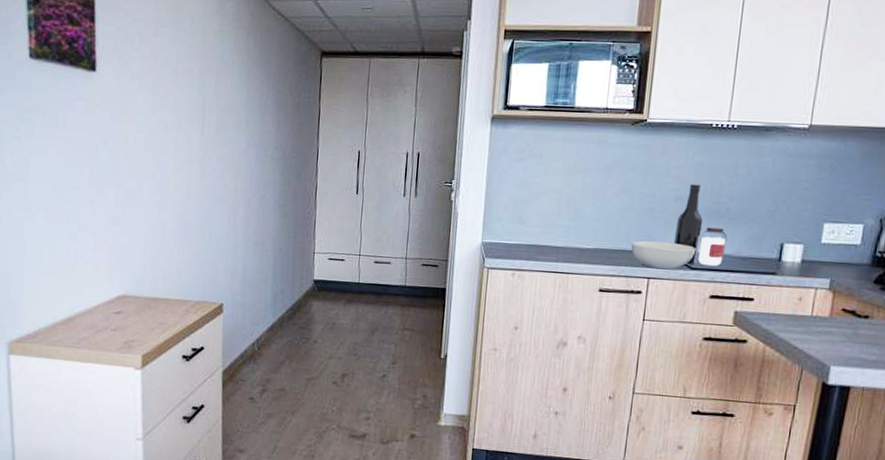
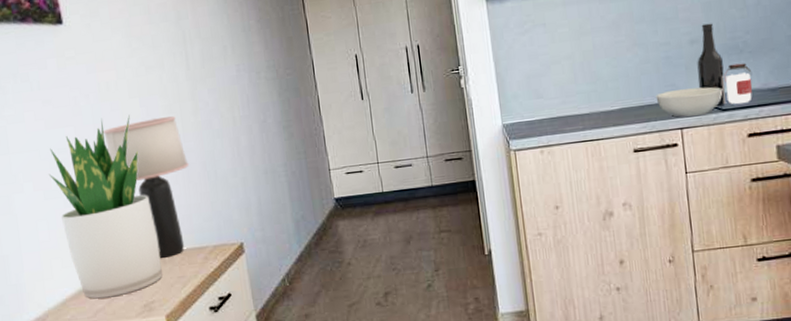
planter: none [59,165,148,330] -> present [48,114,163,299]
table lamp: none [115,174,187,303] -> present [103,116,189,258]

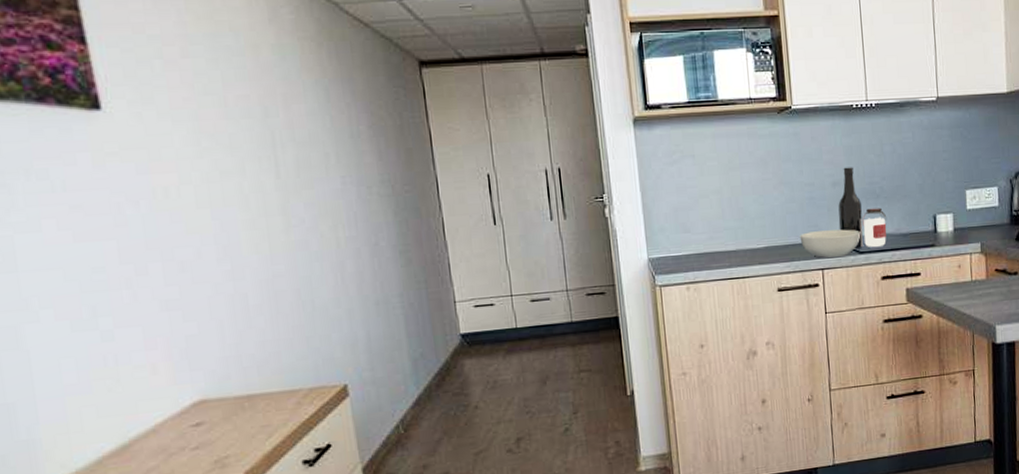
planter: present [48,114,163,299] -> none [77,228,241,456]
table lamp: present [103,116,189,258] -> none [159,233,278,404]

